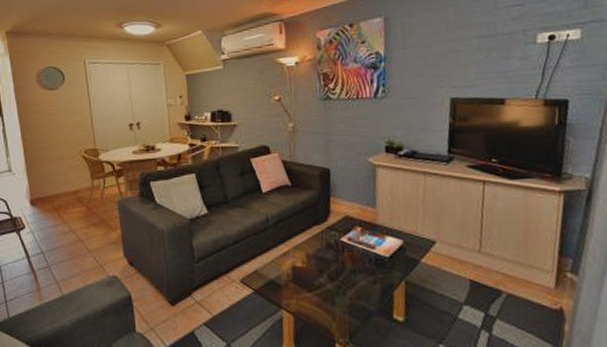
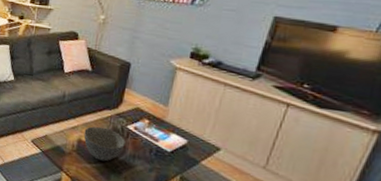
bowl: none [297,246,343,285] -> present [83,126,125,162]

